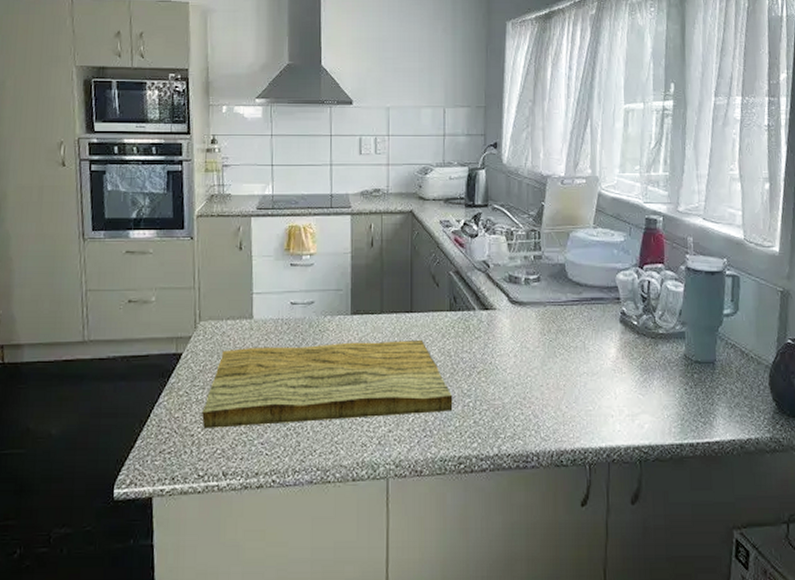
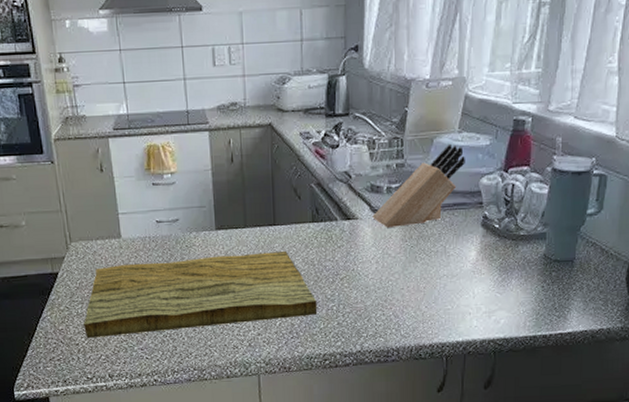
knife block: none [510,238,601,320] -> present [372,143,465,227]

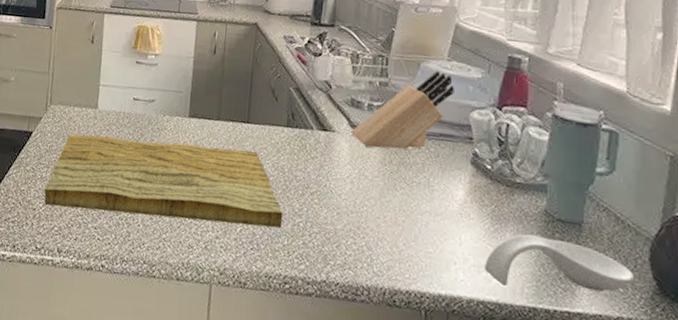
spoon rest: none [493,277,614,325] -> present [483,234,635,292]

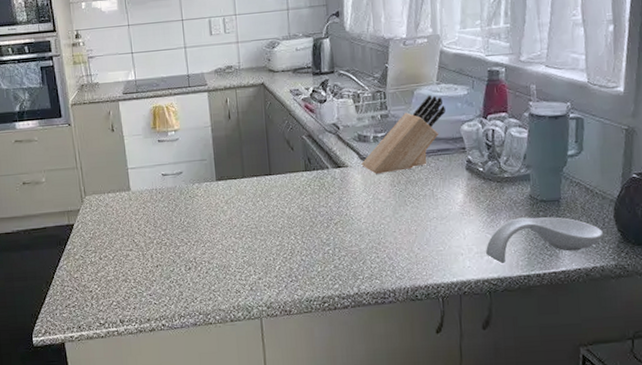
cutting board: present [44,134,283,228] -> none [97,198,315,285]

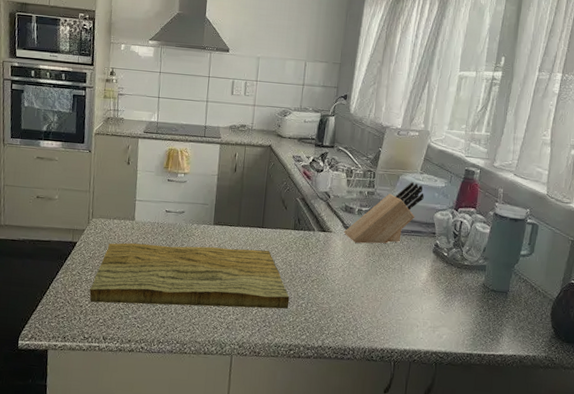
cutting board: none [97,198,315,285] -> present [89,243,290,309]
spoon rest: present [485,217,604,264] -> none [437,302,540,341]

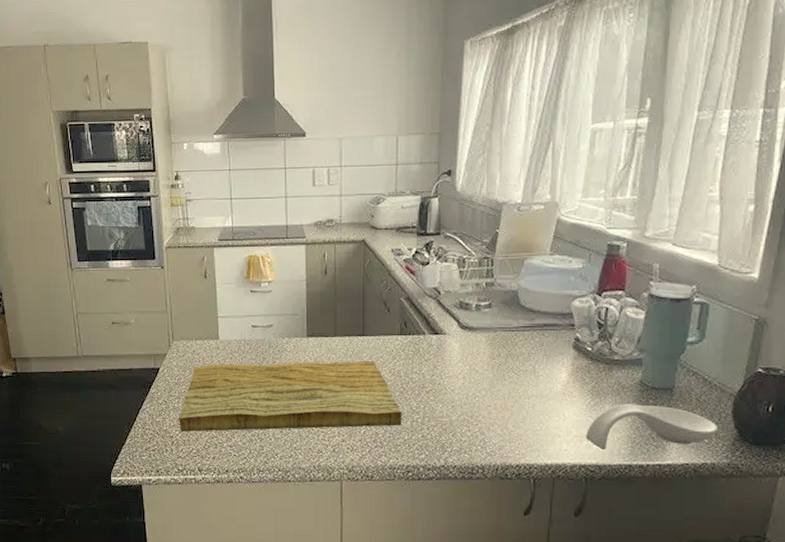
knife block: present [344,181,424,244] -> none [460,265,557,344]
spoon rest: none [437,302,540,341] -> present [585,404,719,451]

